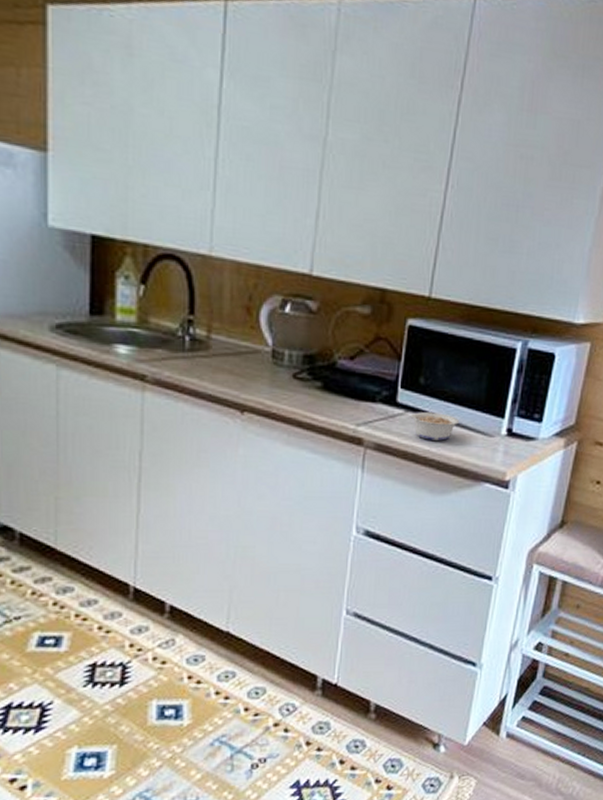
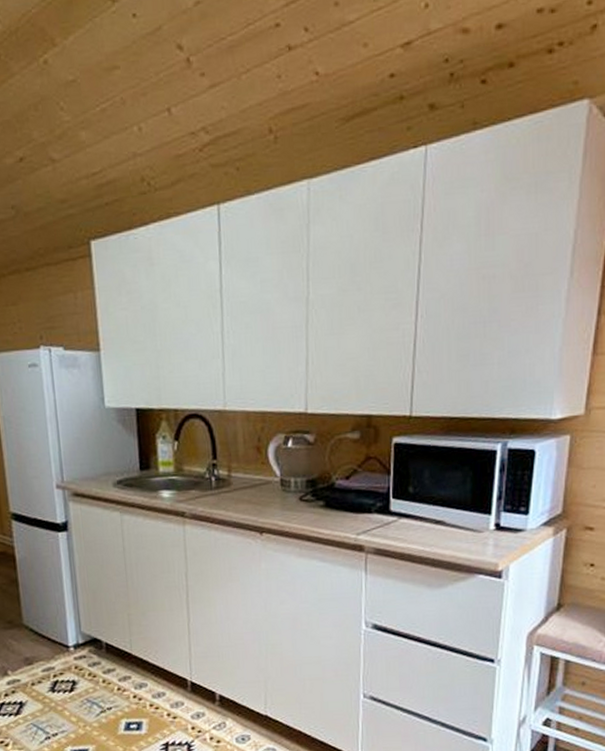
legume: present [403,412,460,441] -> none [397,516,449,541]

